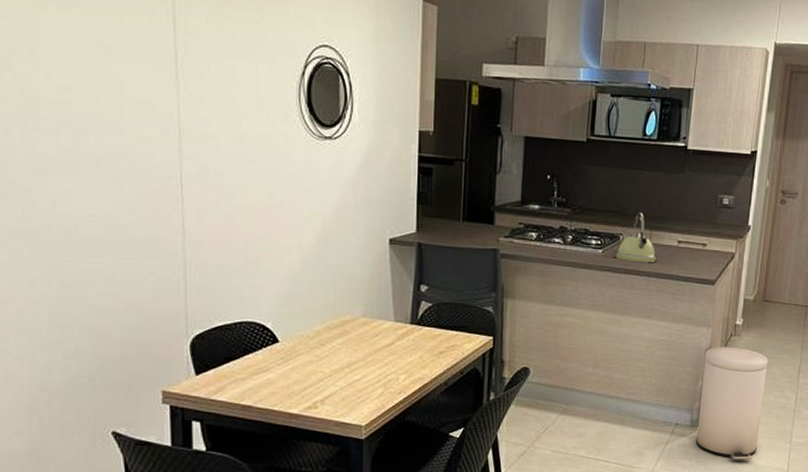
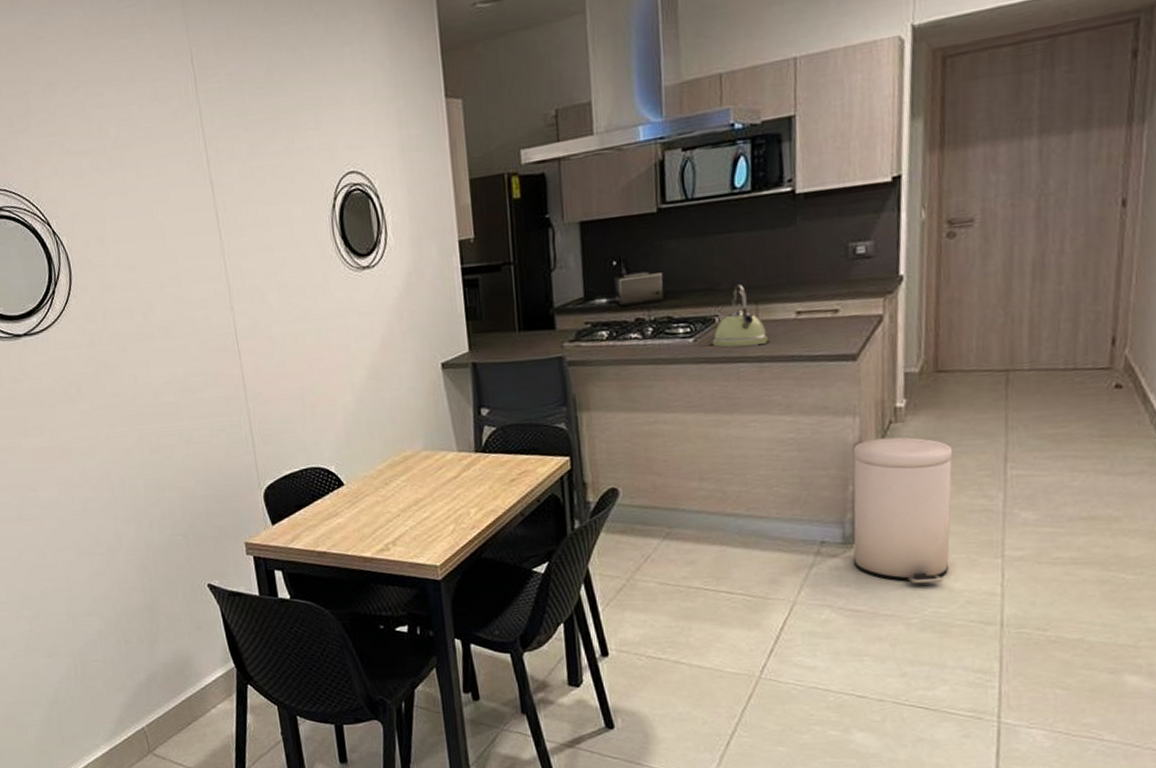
toaster: none [545,187,585,217] -> present [613,270,665,308]

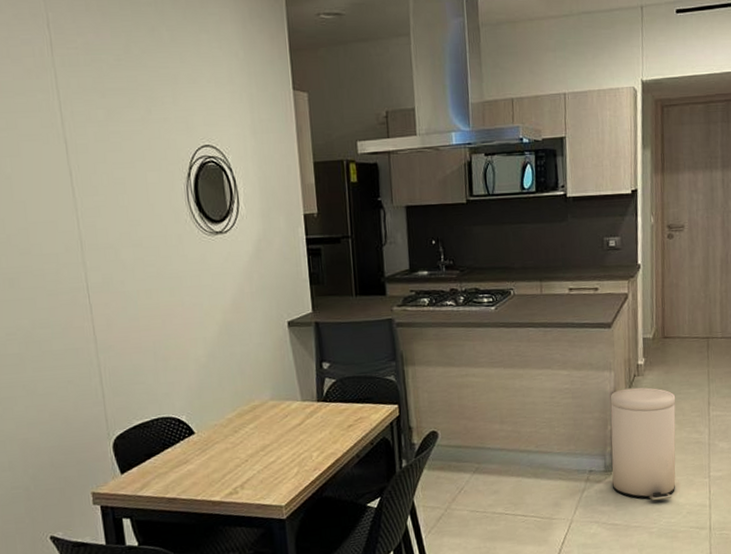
toaster: present [613,270,665,308] -> none [432,250,473,280]
kettle: present [710,284,769,348] -> none [507,265,550,316]

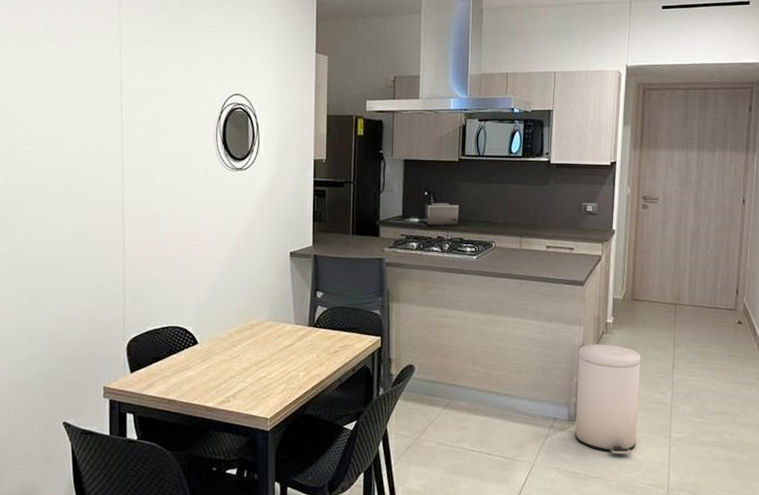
toaster: none [432,250,473,280] -> present [424,202,459,227]

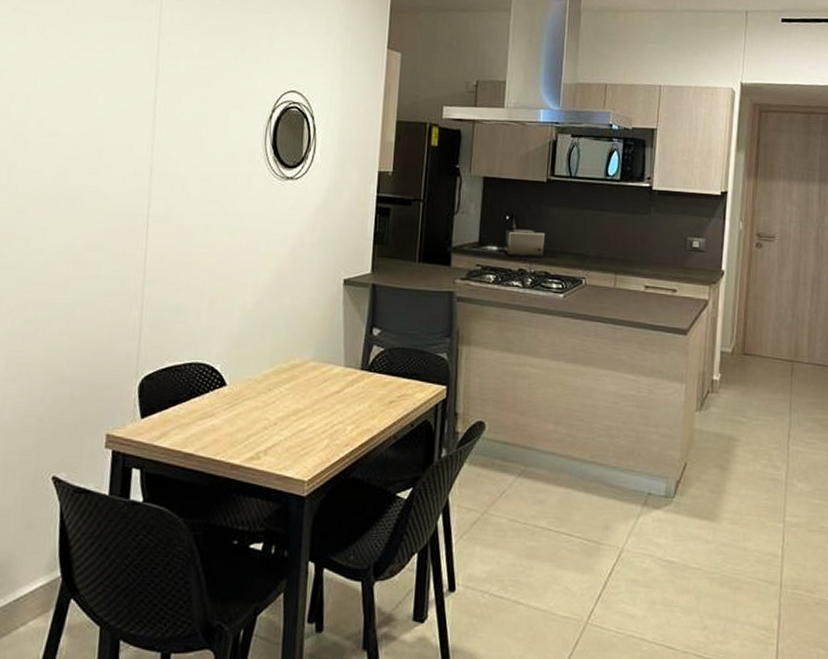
pedal bin: present [574,344,641,455] -> none [672,405,752,542]

